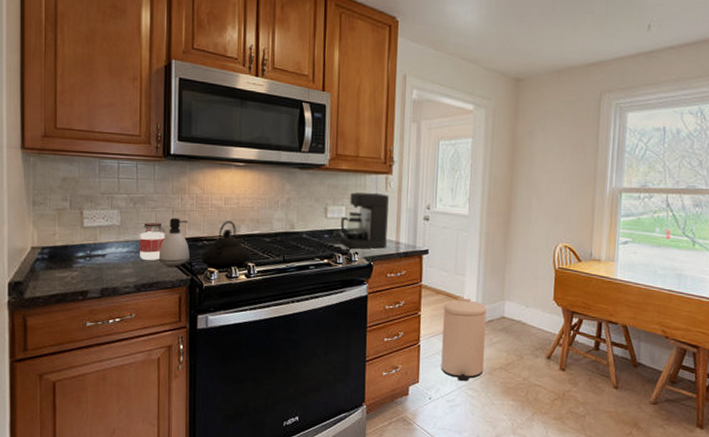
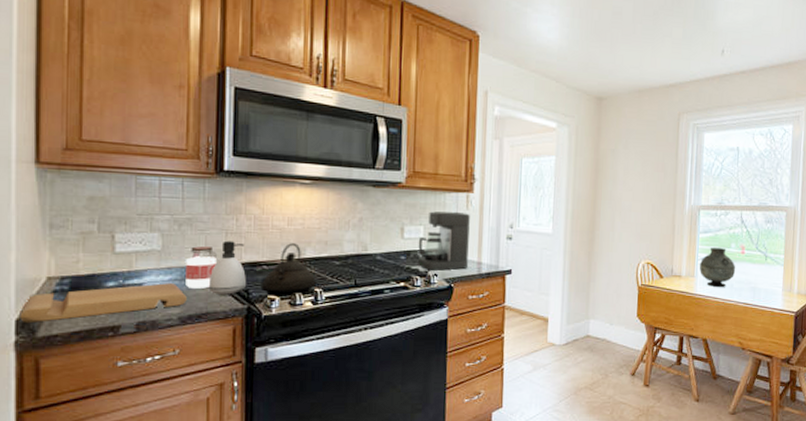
cutting board: none [11,254,141,287] -> present [20,283,187,324]
pedal bin: present [441,298,487,382] -> none [525,318,571,404]
vase: none [619,232,660,273] -> present [699,248,736,287]

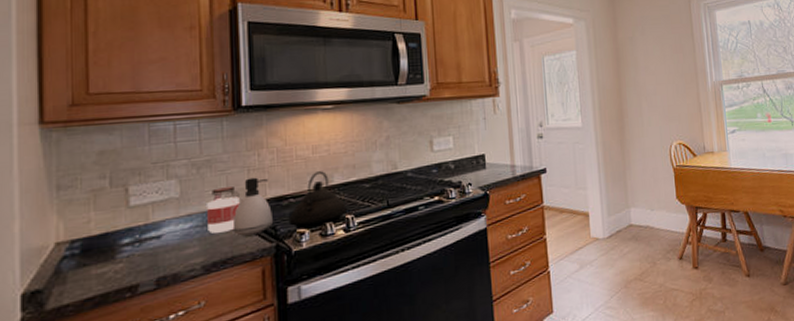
cutting board: present [20,283,187,324] -> none [26,230,210,297]
coffee maker: present [418,211,470,271] -> none [448,117,501,181]
vase: present [699,248,736,287] -> none [729,119,766,159]

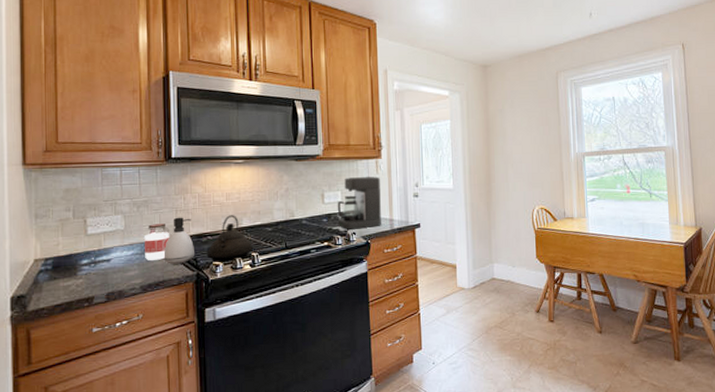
coffee maker: none [448,117,501,181] -> present [337,177,381,230]

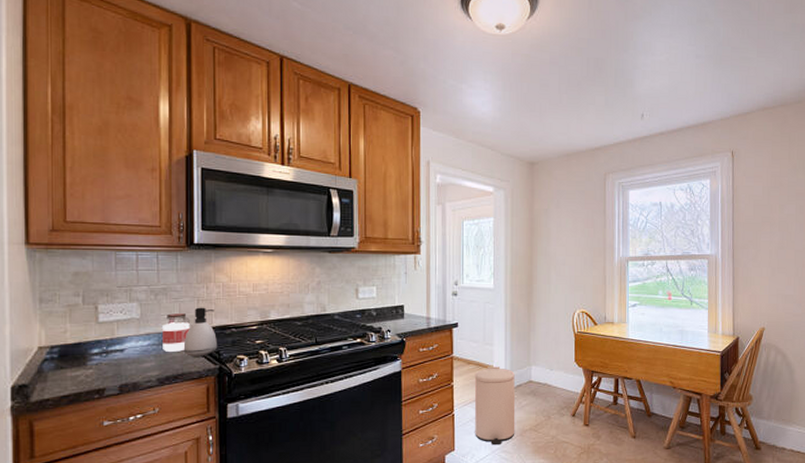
teakettle: present [206,215,253,262] -> none [230,307,280,356]
coffee maker: present [337,177,381,230] -> none [372,273,418,327]
pedal bin: none [438,265,481,344] -> present [474,366,515,446]

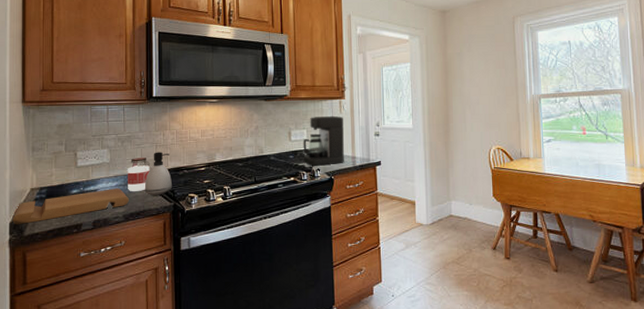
cutting board: none [15,348,164,390] -> present [12,188,129,225]
coffee maker: none [372,273,418,327] -> present [303,116,344,166]
pedal bin: present [474,366,515,446] -> none [398,202,438,278]

